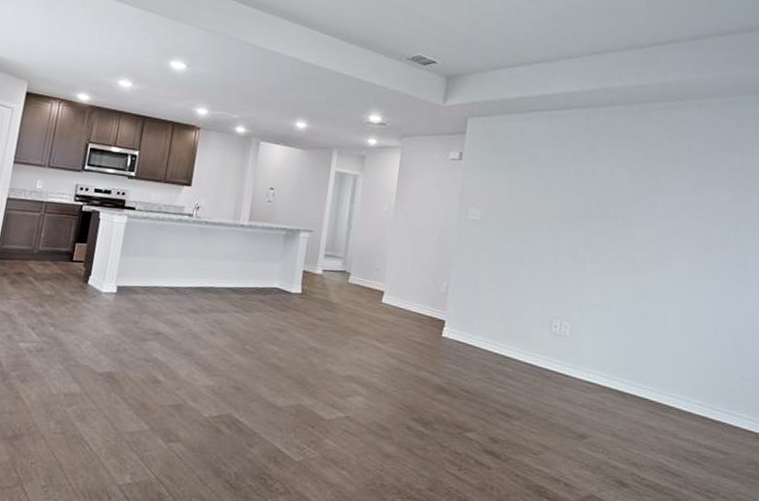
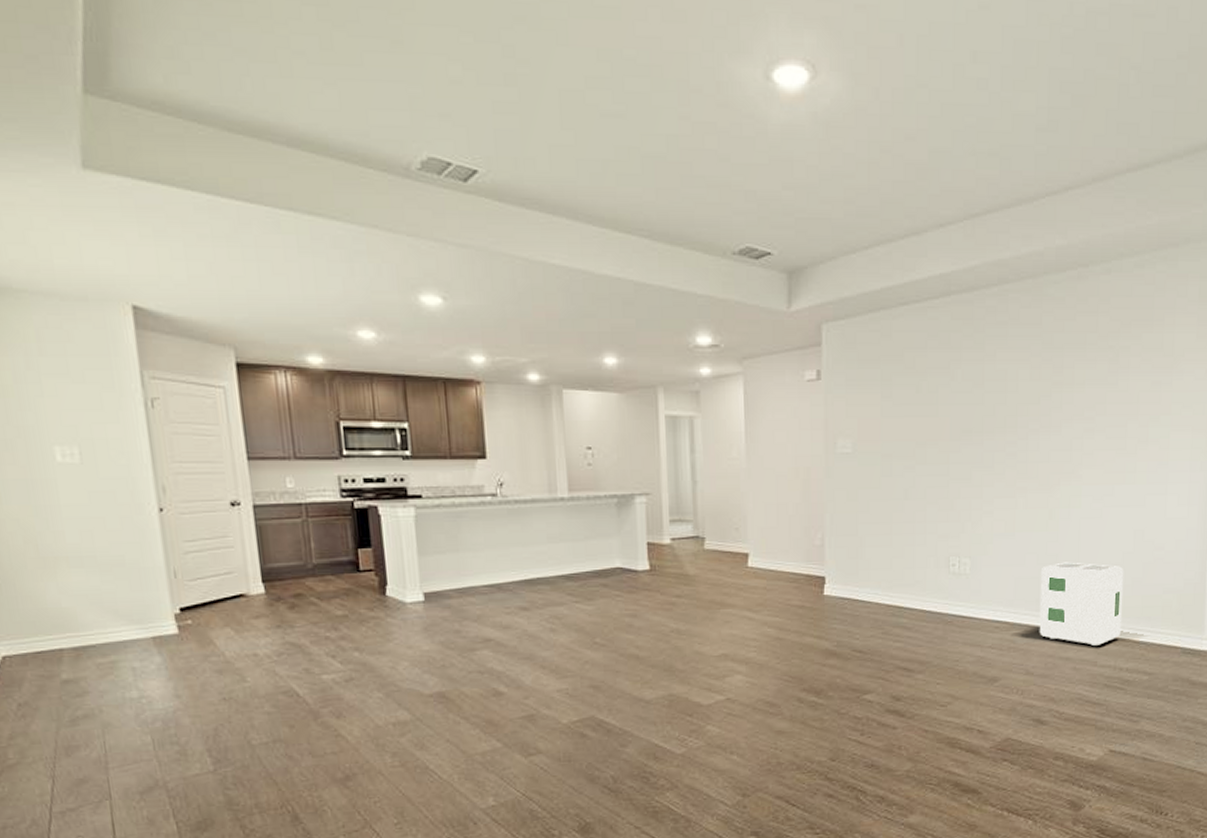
air purifier: none [627,338,704,419] -> present [1040,562,1123,646]

